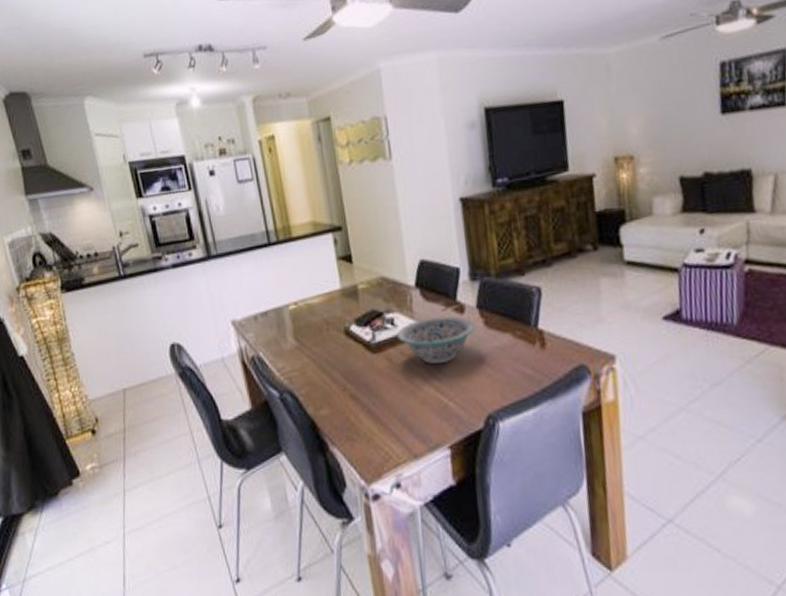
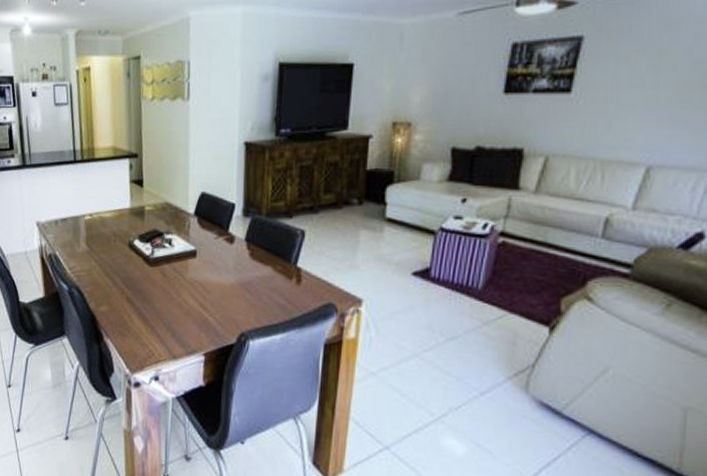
decorative bowl: present [397,316,476,364] -> none [173,243,242,283]

